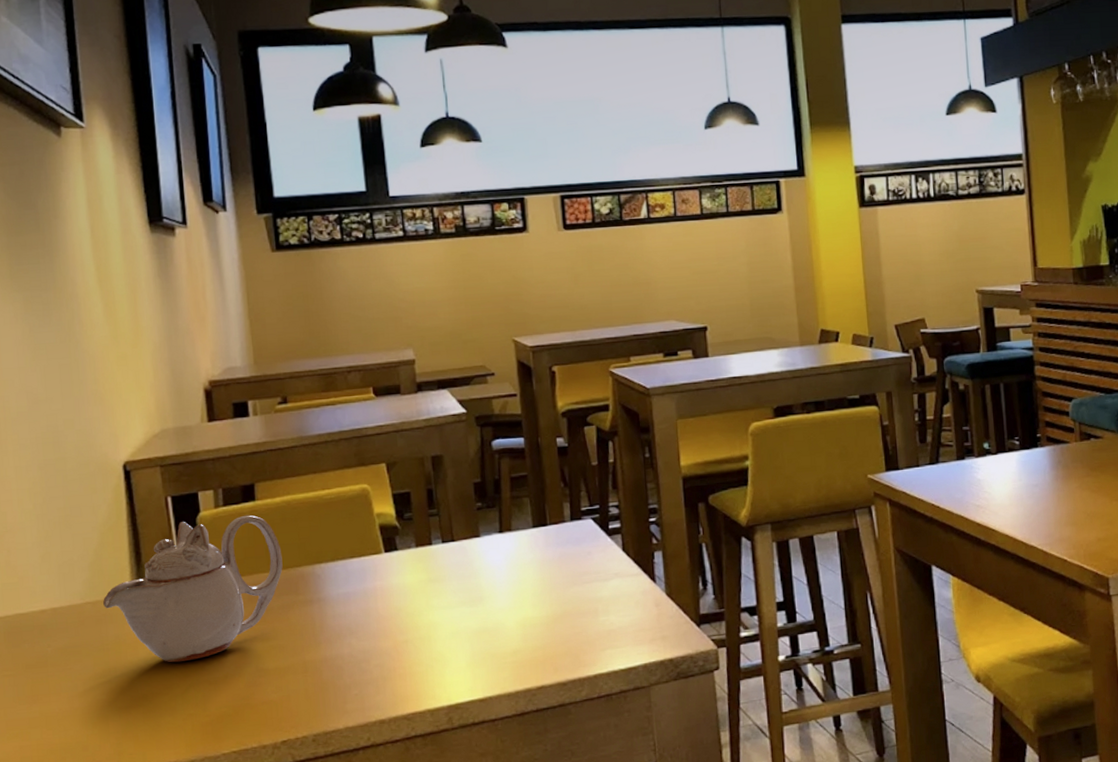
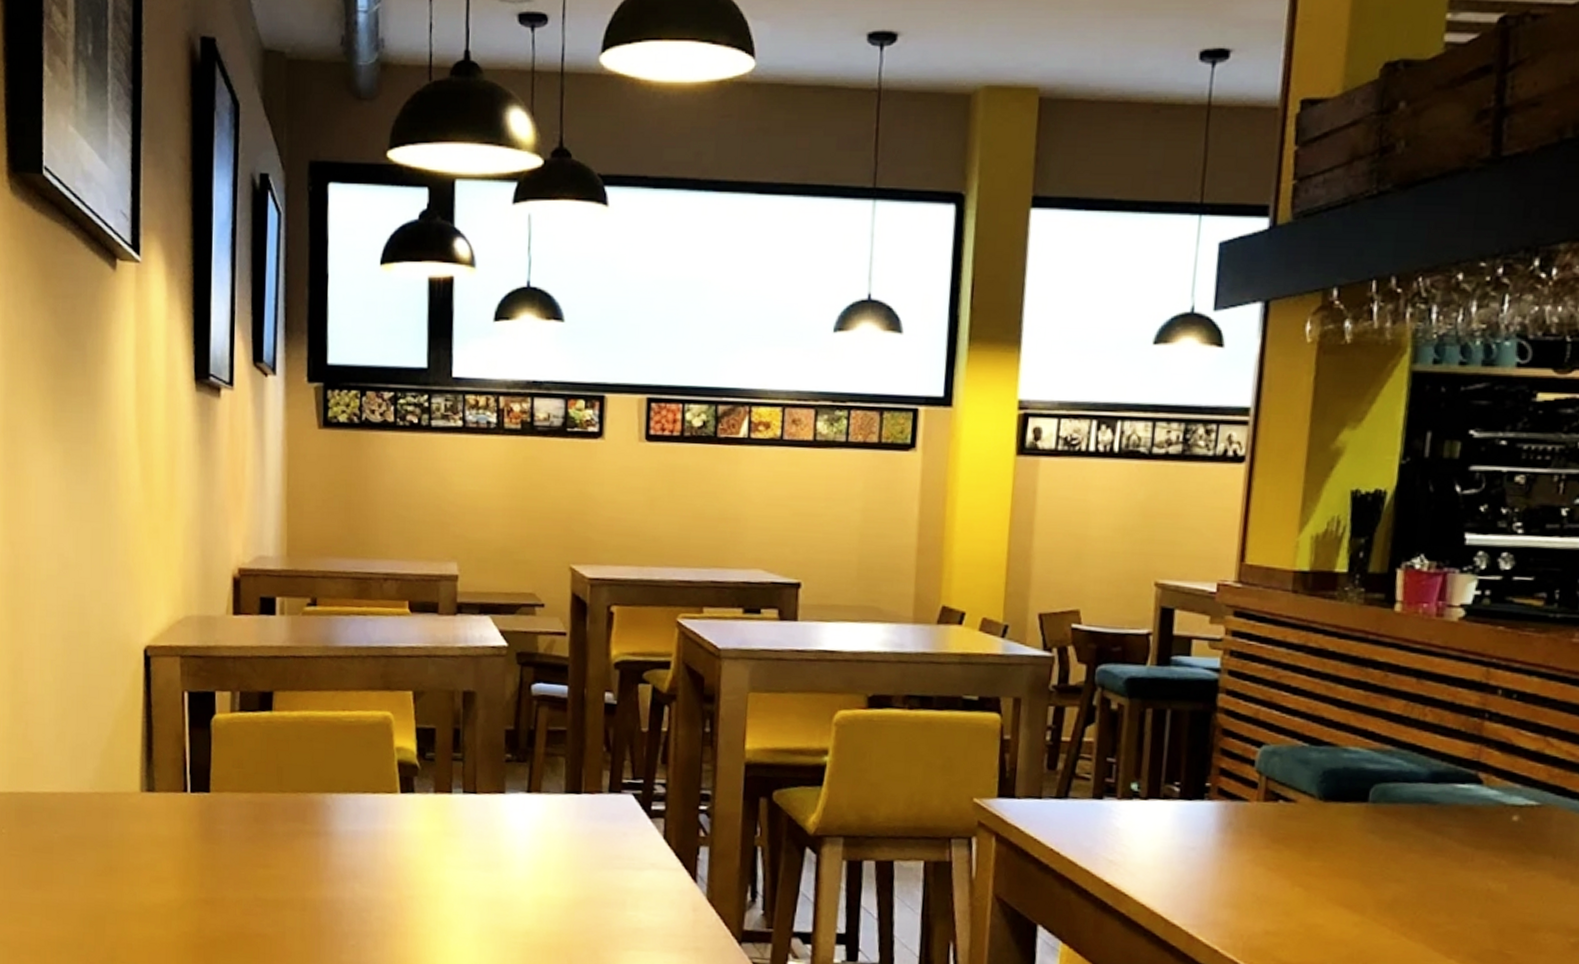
teapot: present [103,515,283,663] -> none [111,722,293,875]

